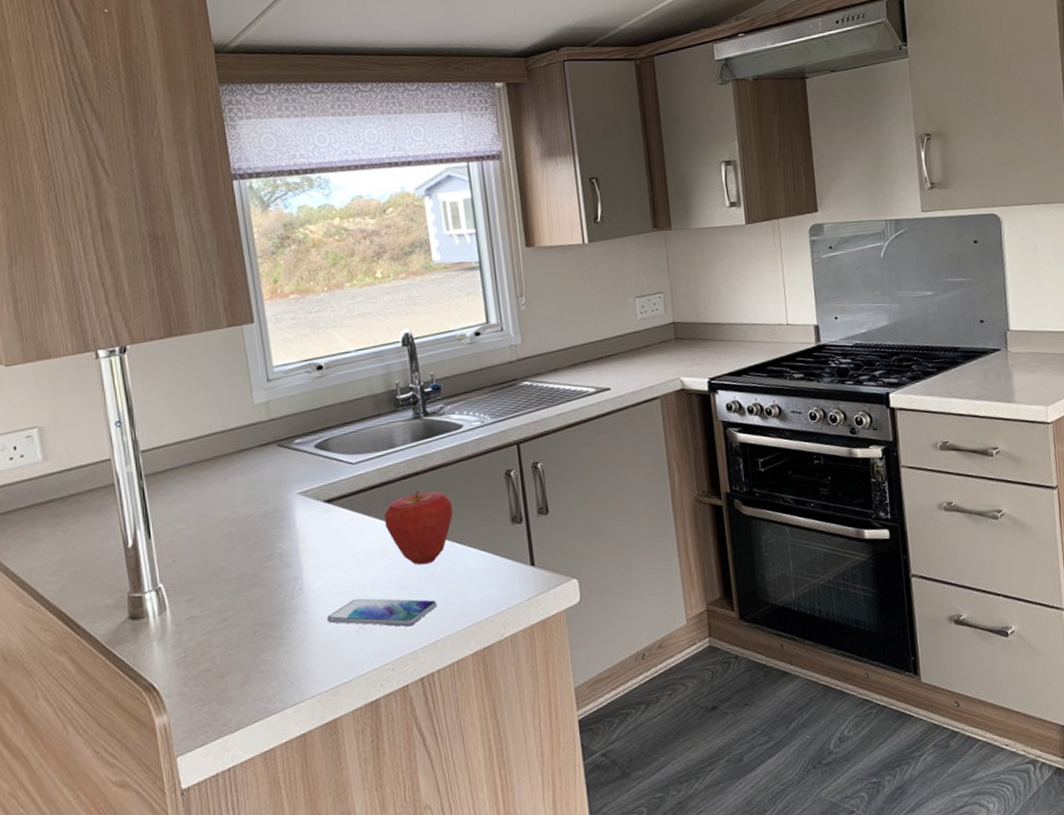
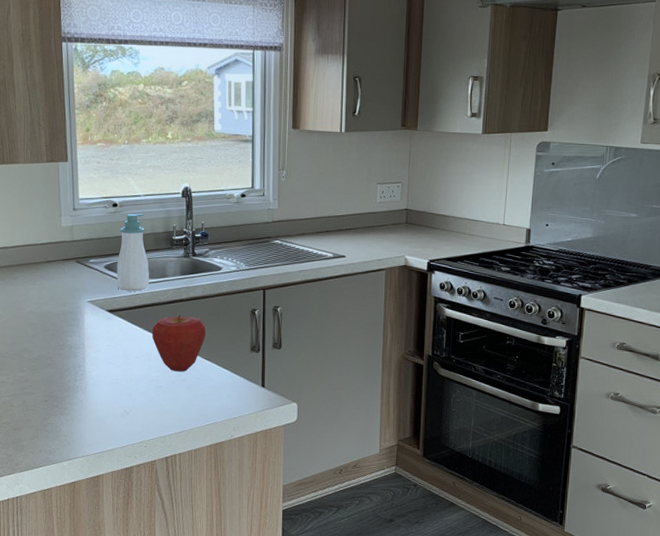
smartphone: present [326,598,437,627] -> none [99,389,185,417]
soap bottle: none [329,373,375,473] -> present [116,213,150,292]

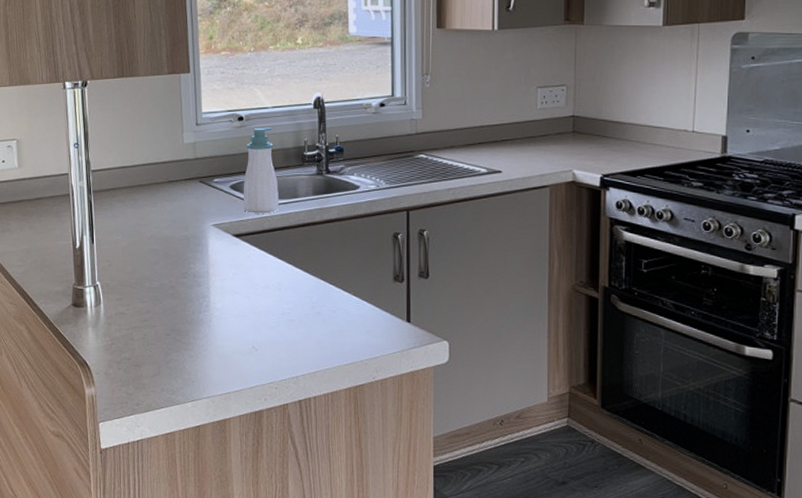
apple: present [152,314,206,372] -> none [283,239,342,304]

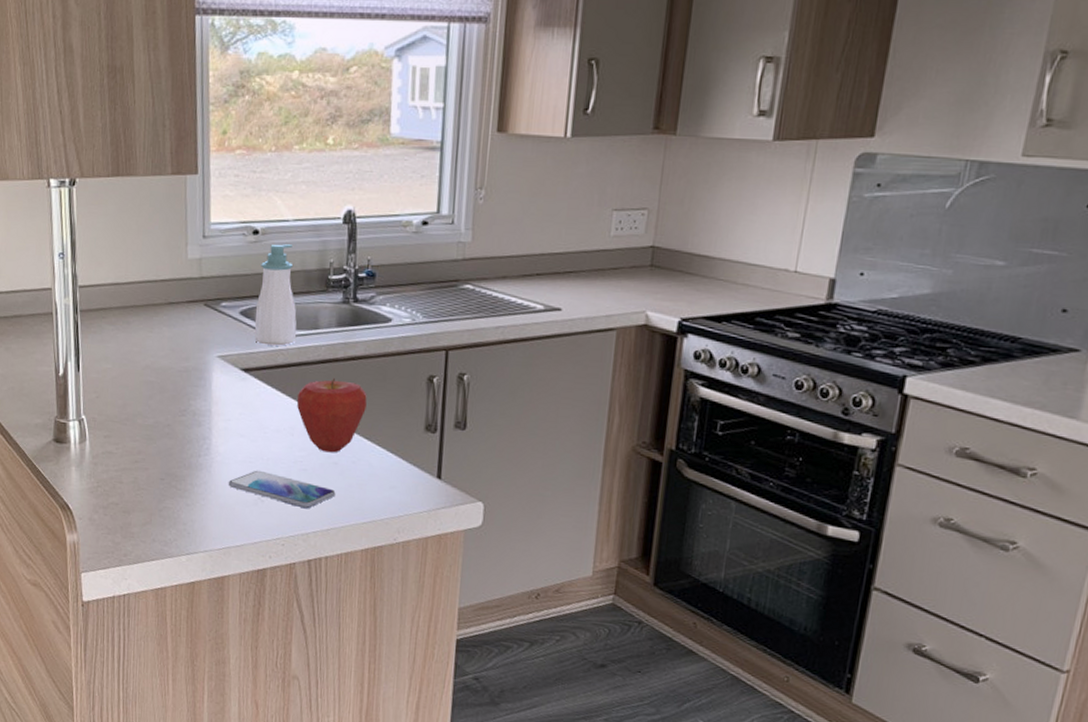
smartphone: none [226,322,320,355] -> present [228,470,336,509]
apple: none [283,239,342,304] -> present [297,378,367,453]

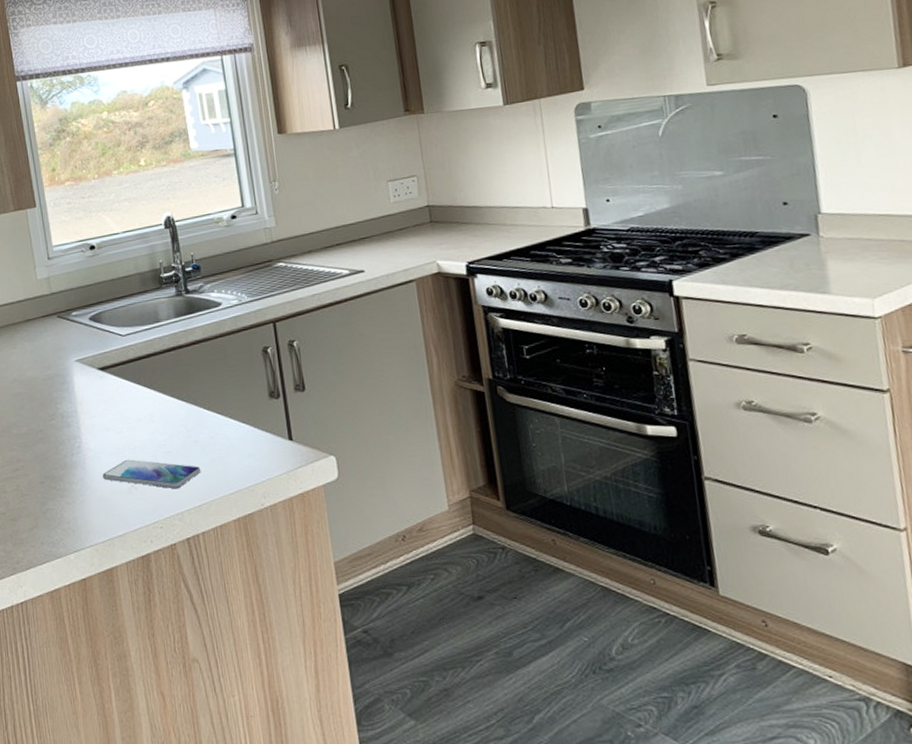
soap bottle: present [254,244,297,346] -> none [101,253,142,344]
apple: present [297,378,367,453] -> none [151,363,214,433]

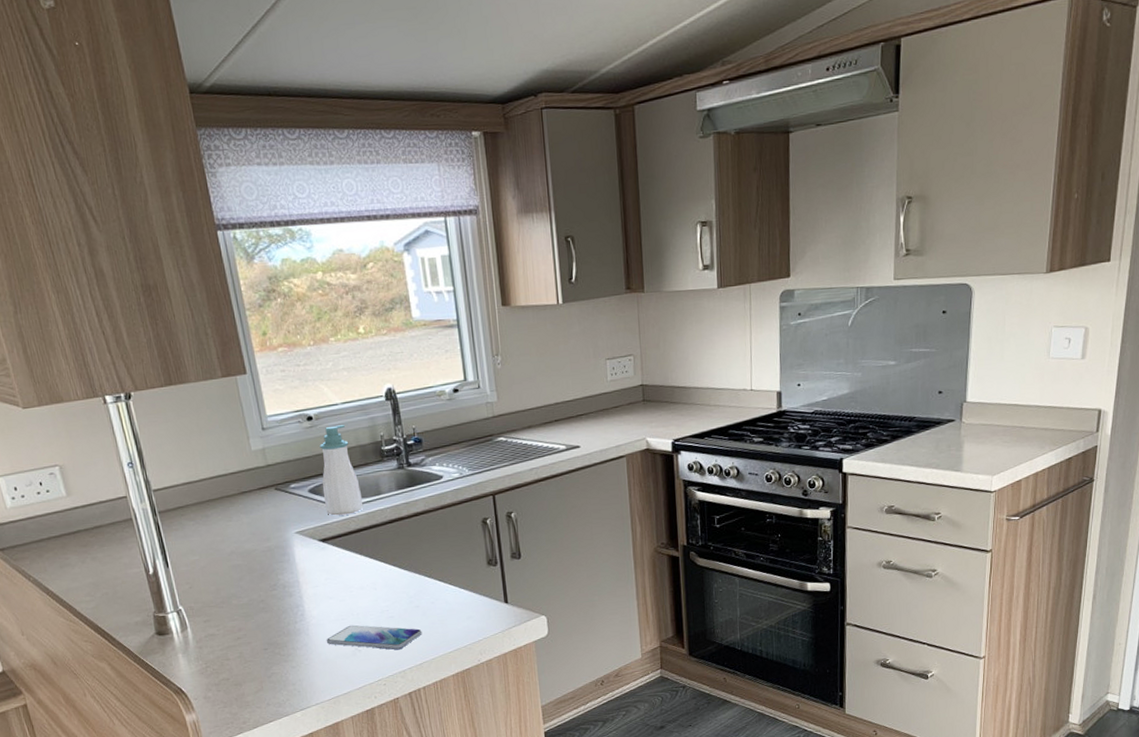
soap bottle: none [101,253,142,344] -> present [319,425,364,516]

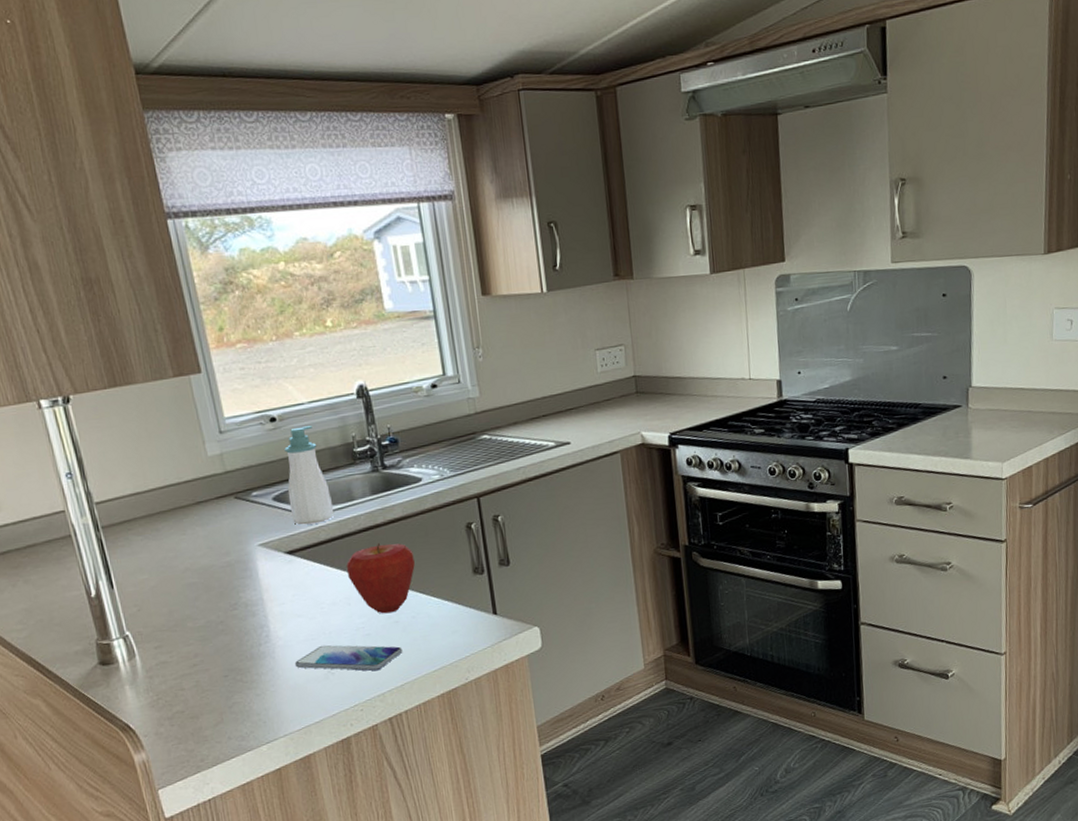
apple: none [374,534,435,599] -> present [347,543,415,614]

